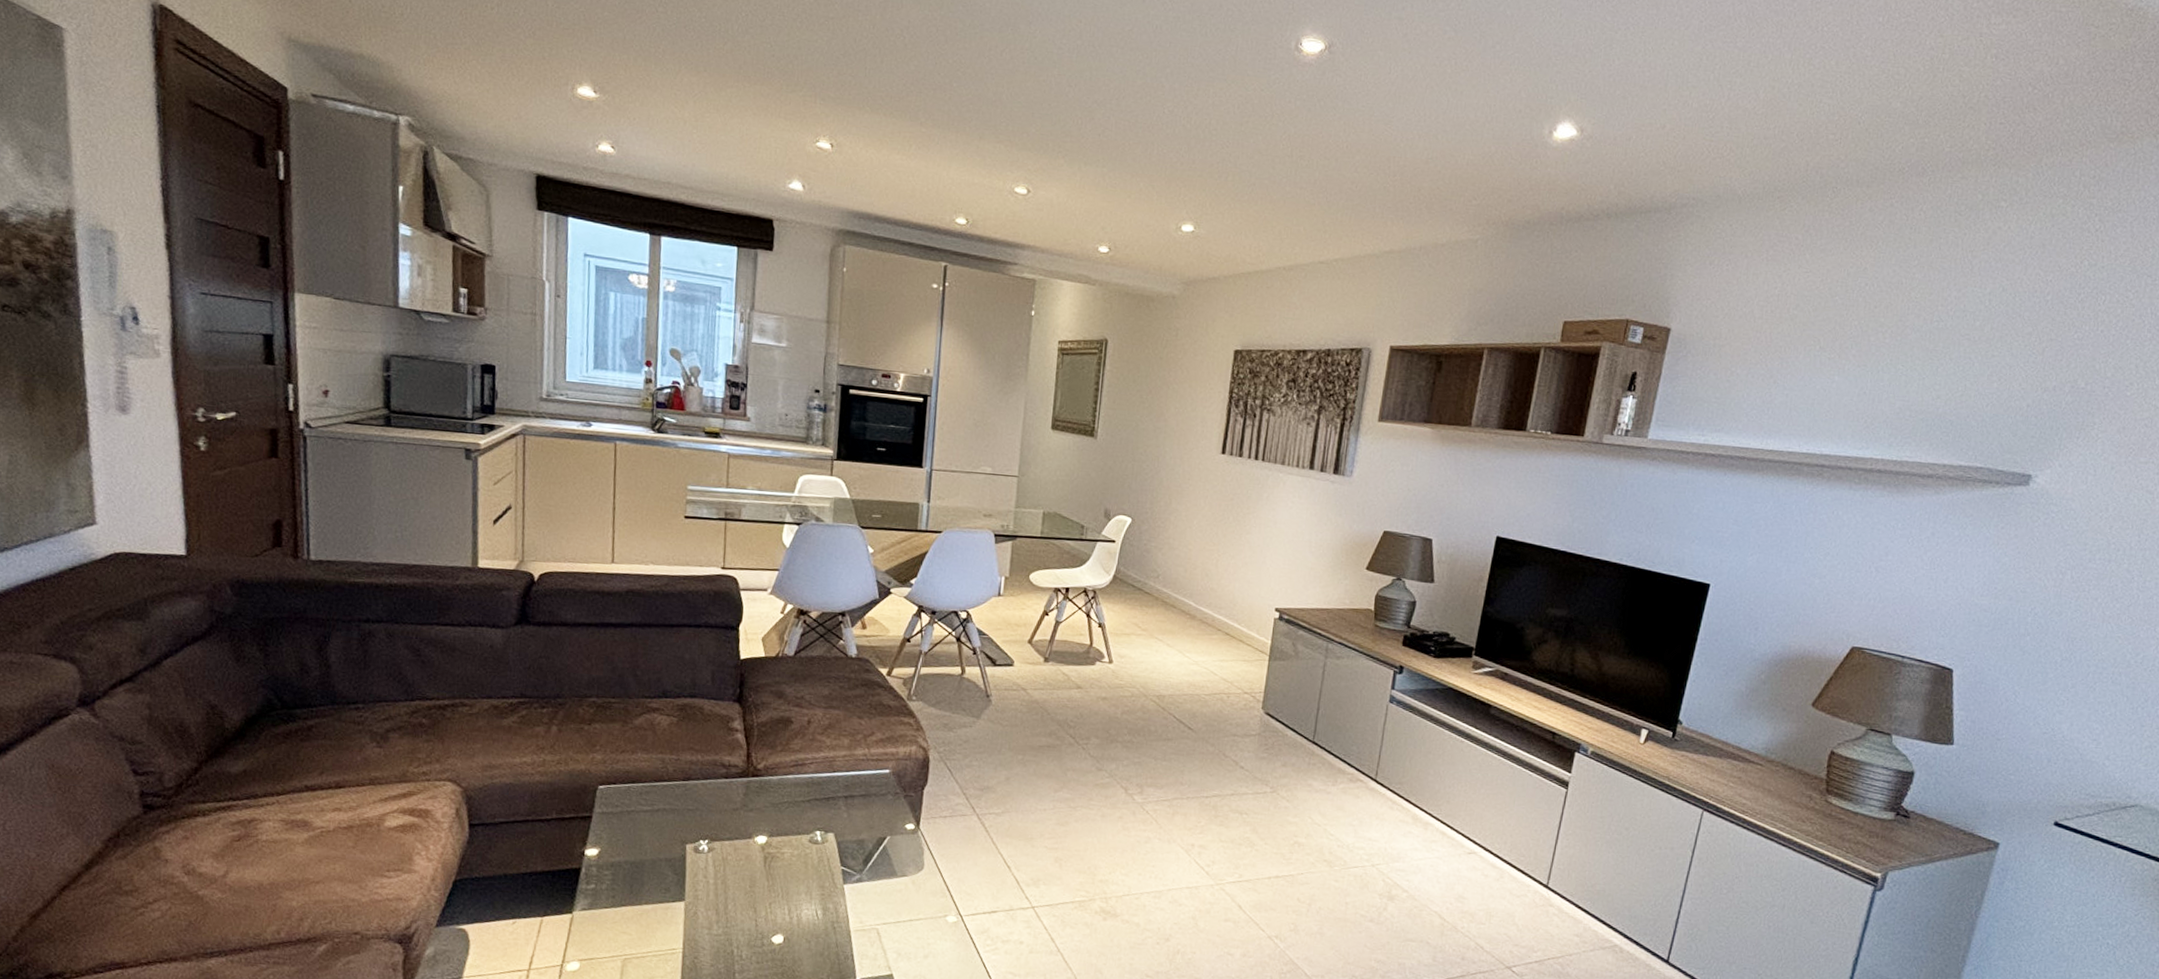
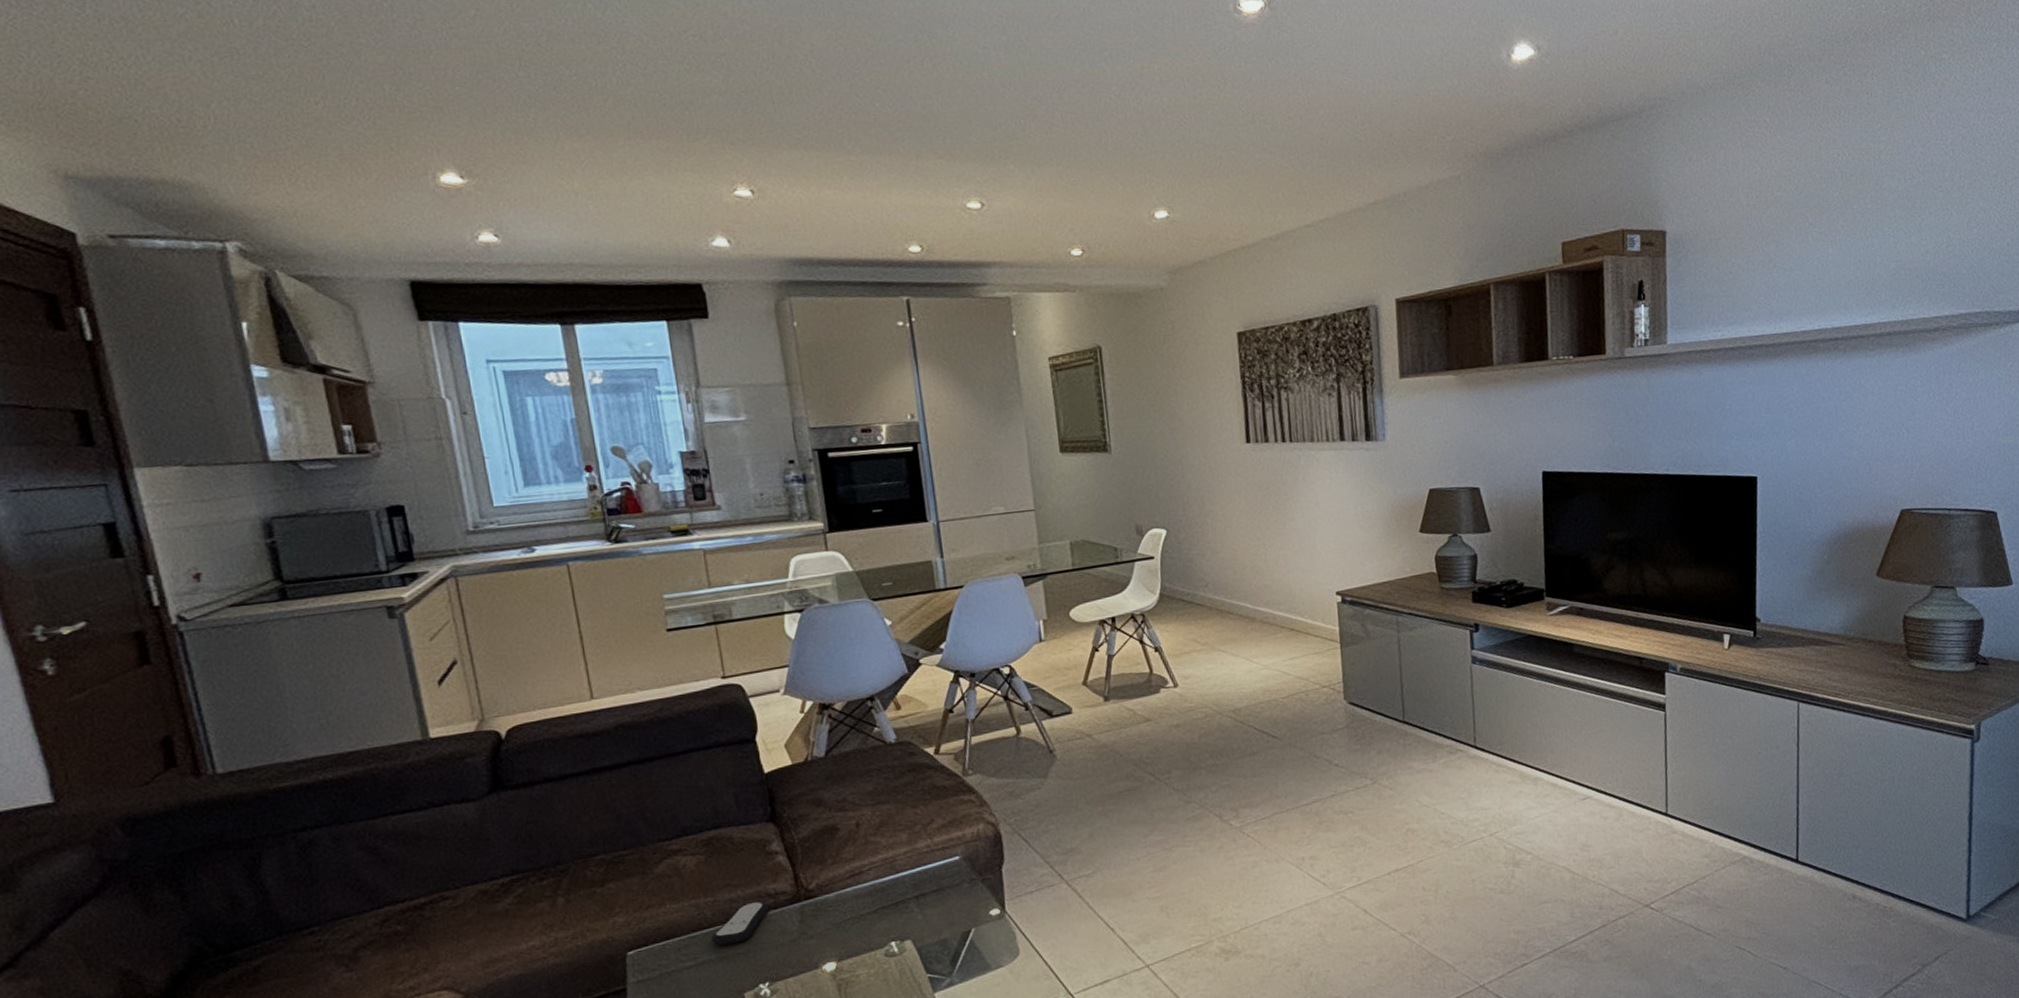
remote control: none [668,768,722,800] -> present [711,901,770,946]

